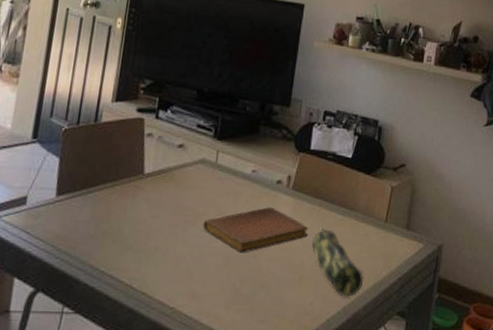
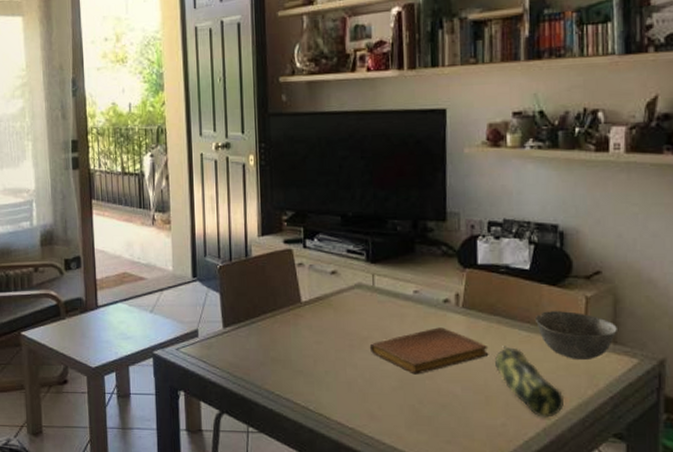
bowl: none [349,197,412,243] -> present [534,311,619,359]

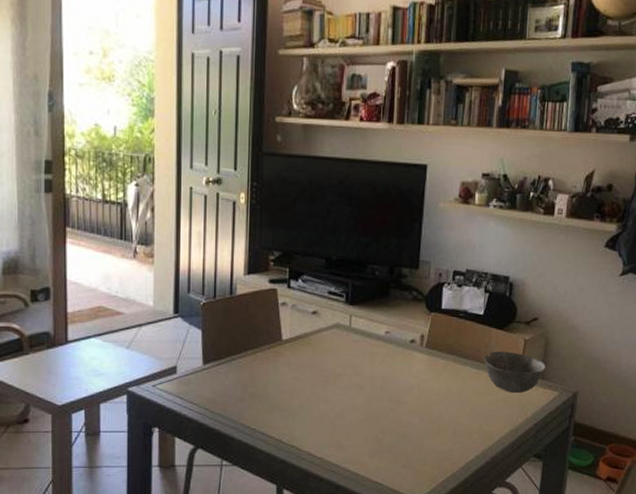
notebook: present [369,327,489,375] -> none [342,365,444,408]
pencil case: present [495,346,565,418] -> none [448,381,501,443]

